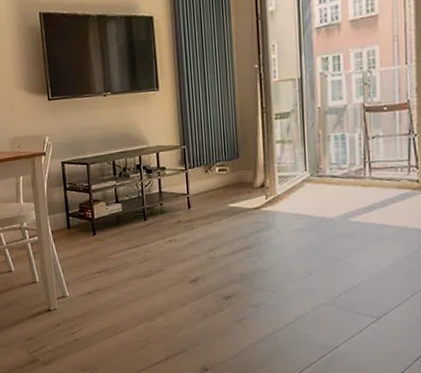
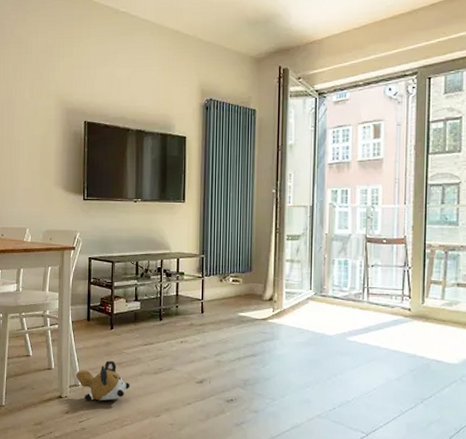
plush toy: none [60,268,120,311] -> present [74,360,130,401]

